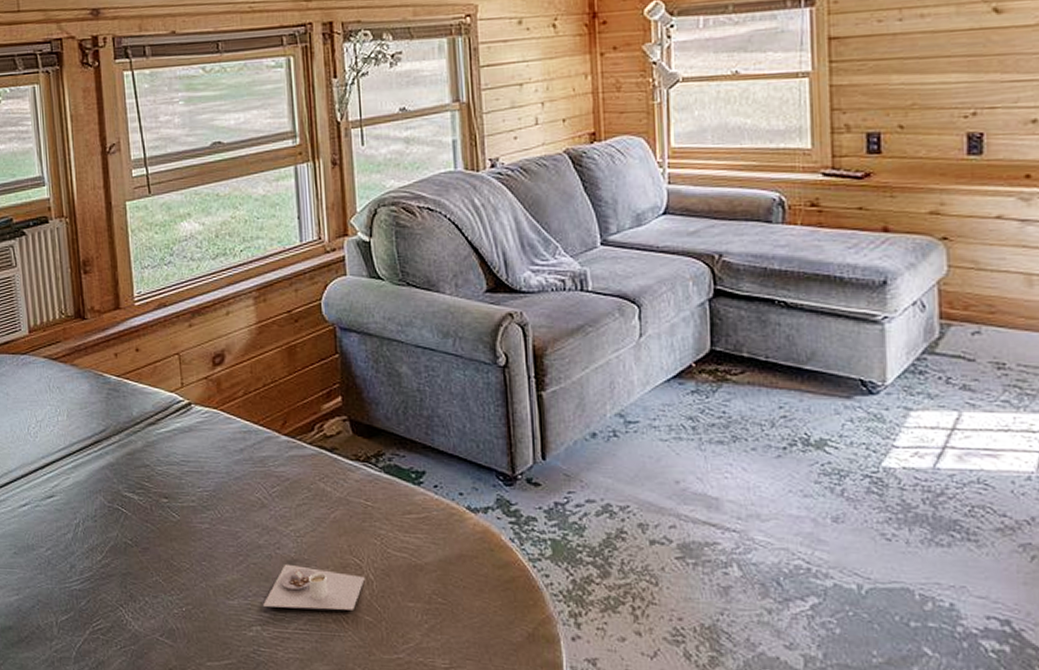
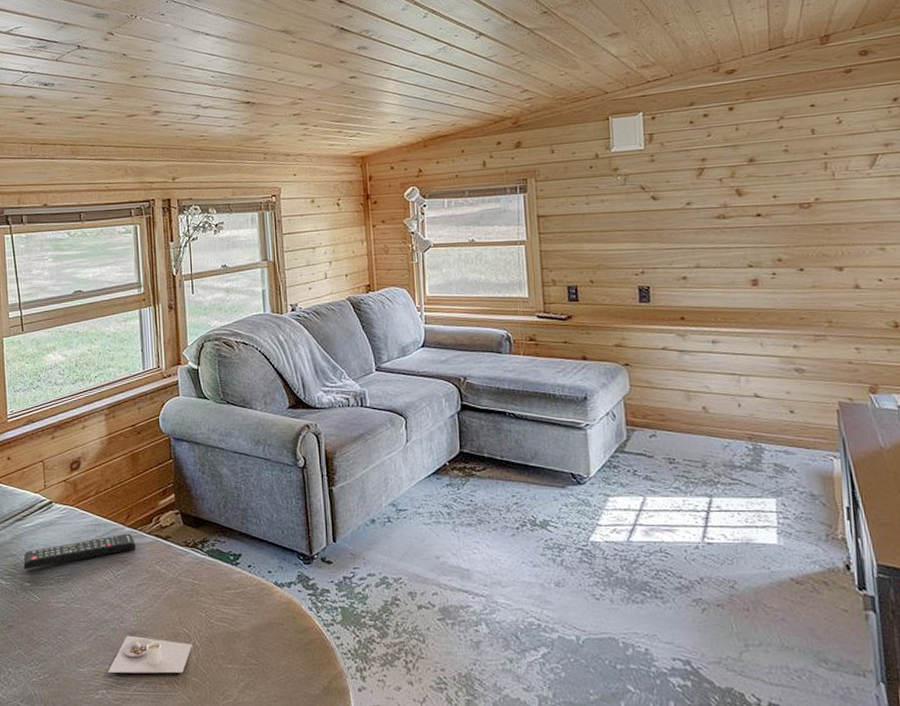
remote control: none [158,443,294,483] -> present [23,533,136,569]

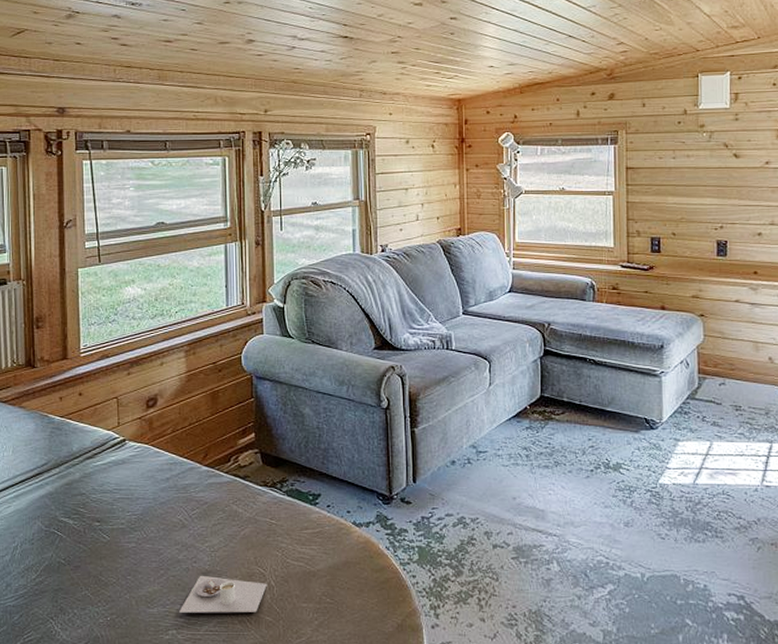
remote control: present [23,533,136,569] -> none [93,472,212,508]

